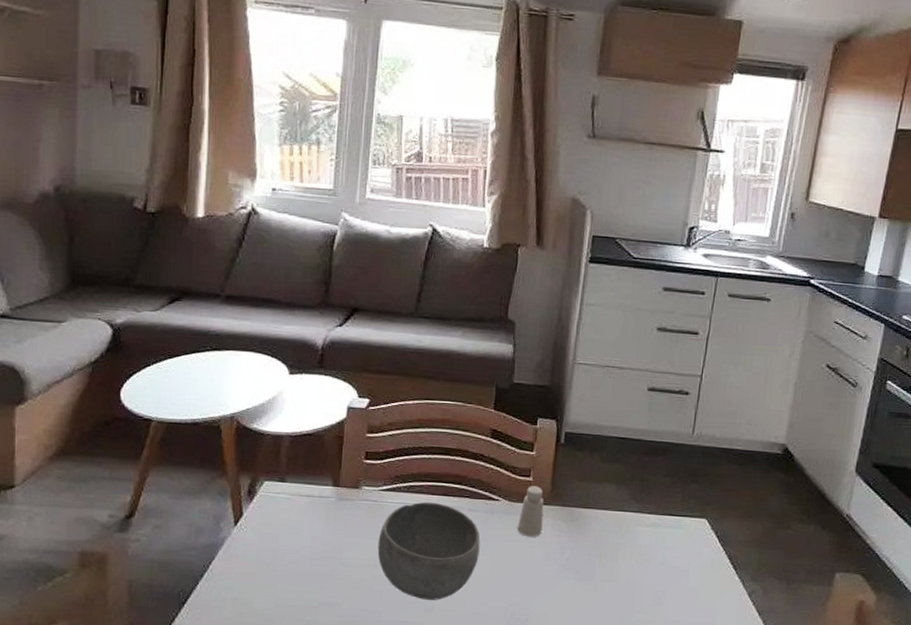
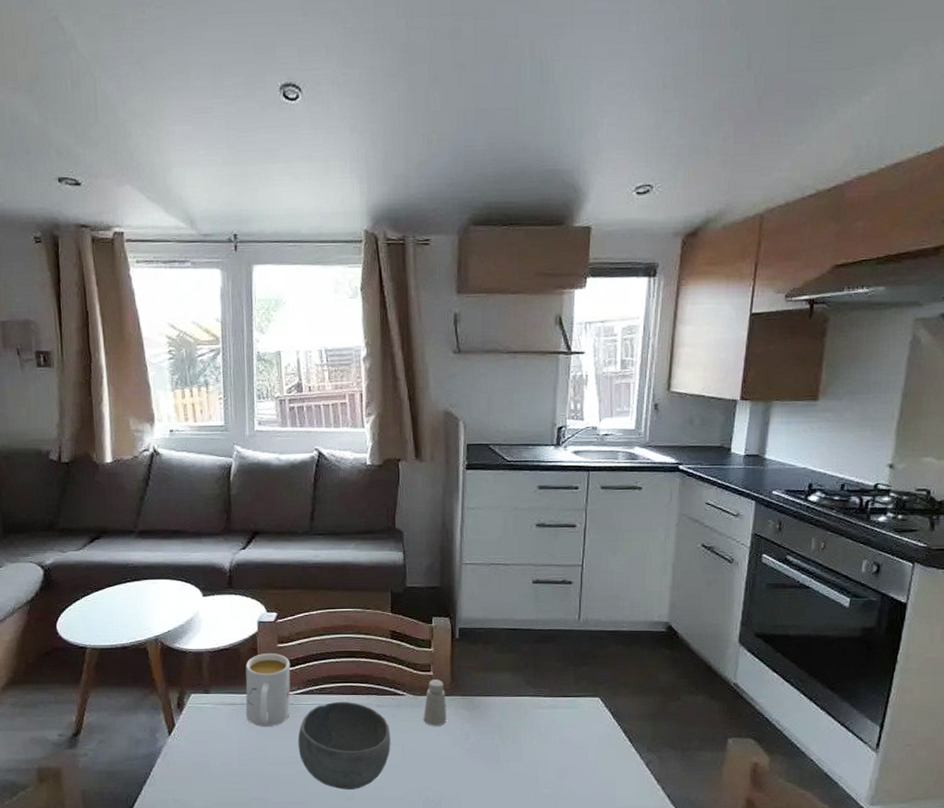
mug: none [323,442,379,524] -> present [245,653,291,726]

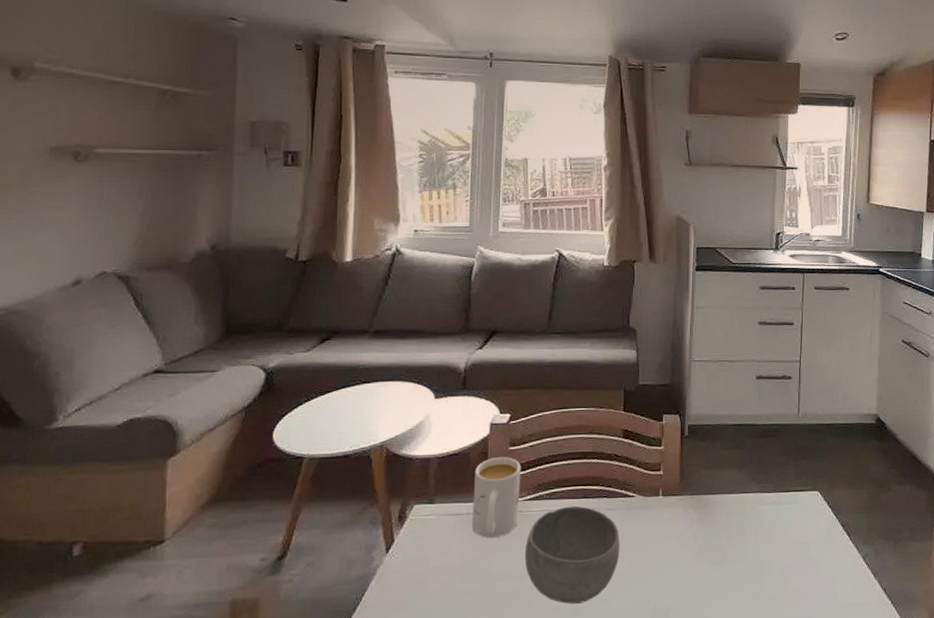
saltshaker: present [423,680,446,726] -> none [653,479,675,529]

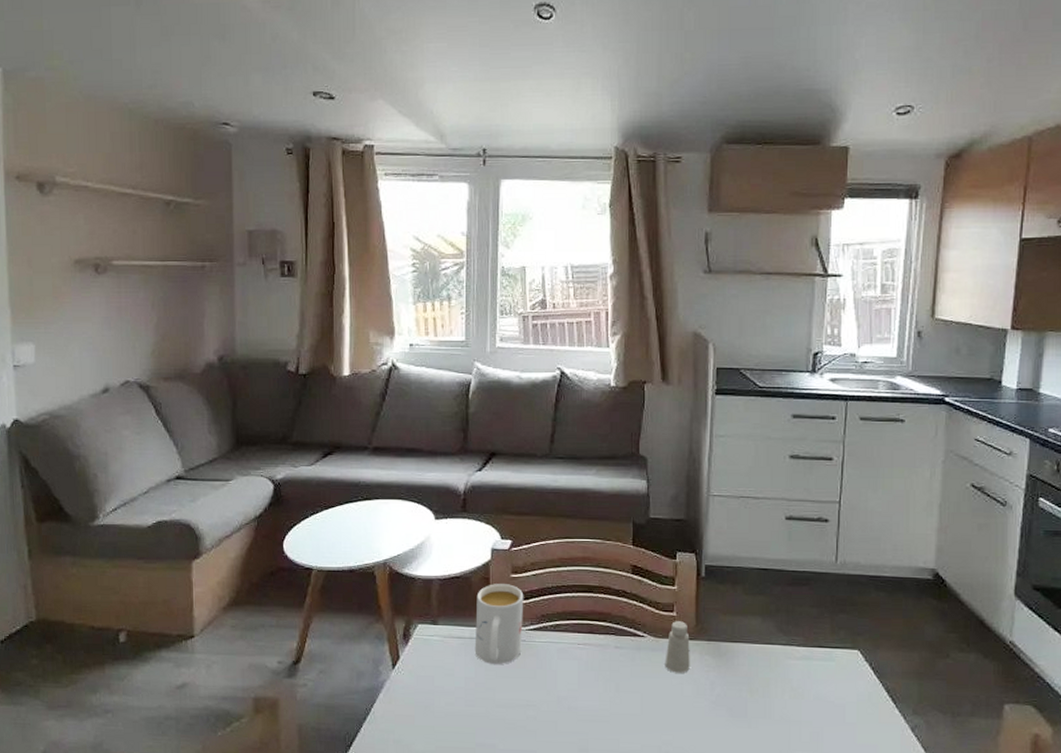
bowl: present [524,505,620,604] -> none [529,640,629,740]
saltshaker: none [653,479,675,529] -> present [665,621,690,673]

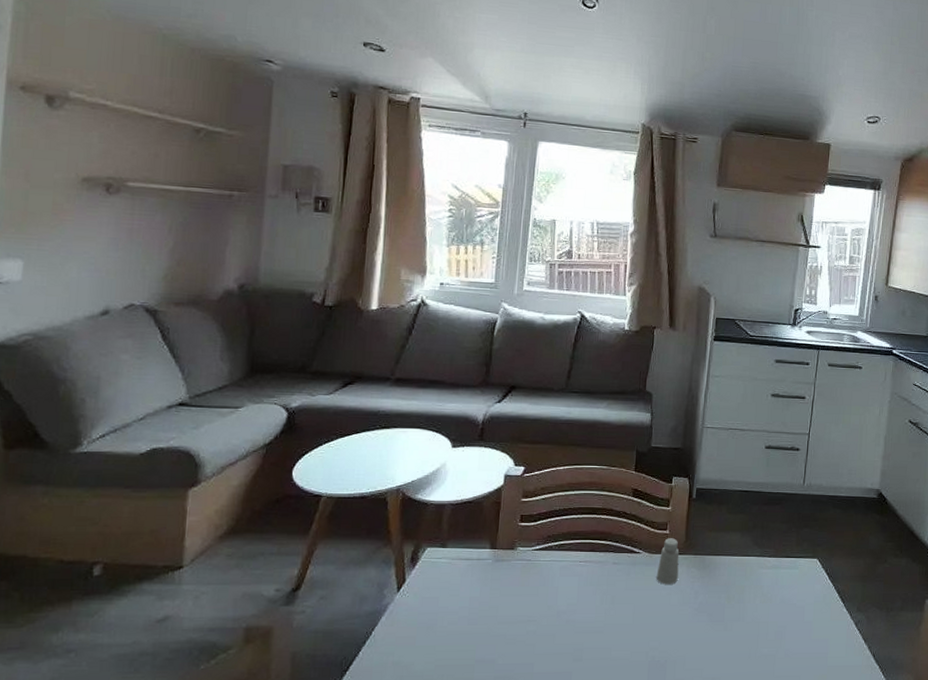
mug: present [474,584,524,664] -> none [481,507,533,583]

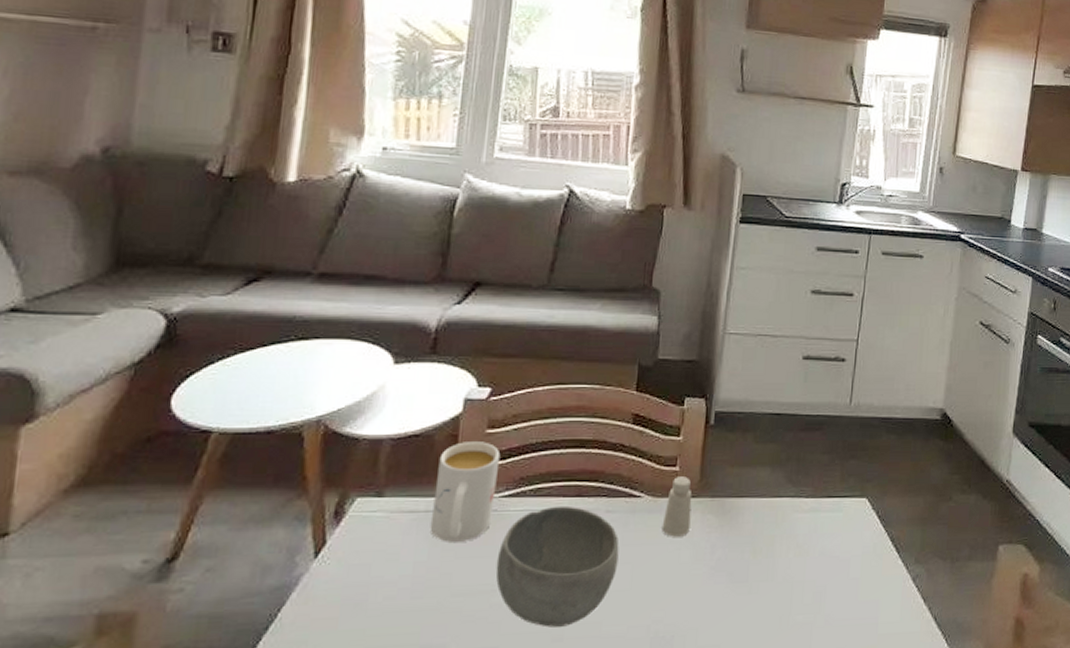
mug: none [481,507,533,583] -> present [430,441,501,542]
bowl: none [530,558,624,650] -> present [495,505,619,627]

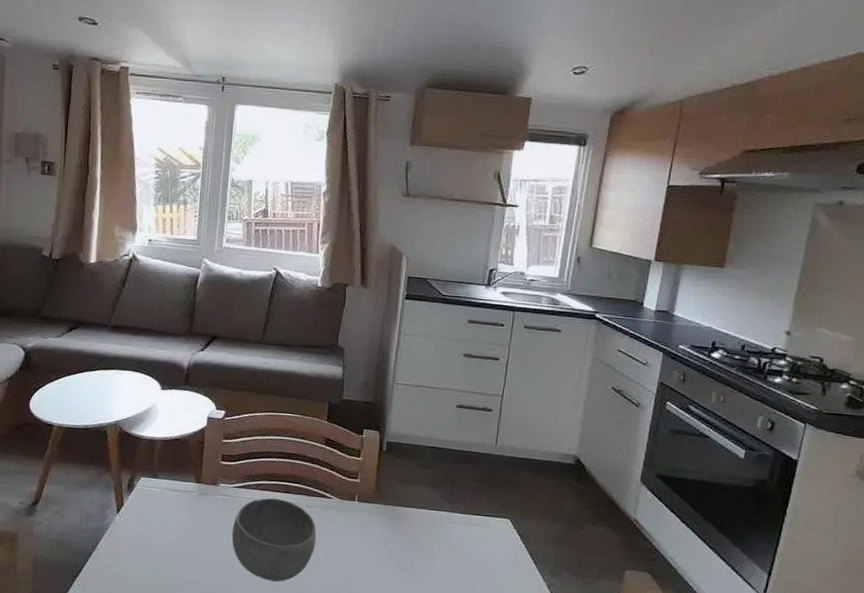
mug: present [430,441,501,542] -> none [188,447,233,515]
saltshaker: present [661,477,692,537] -> none [347,487,370,530]

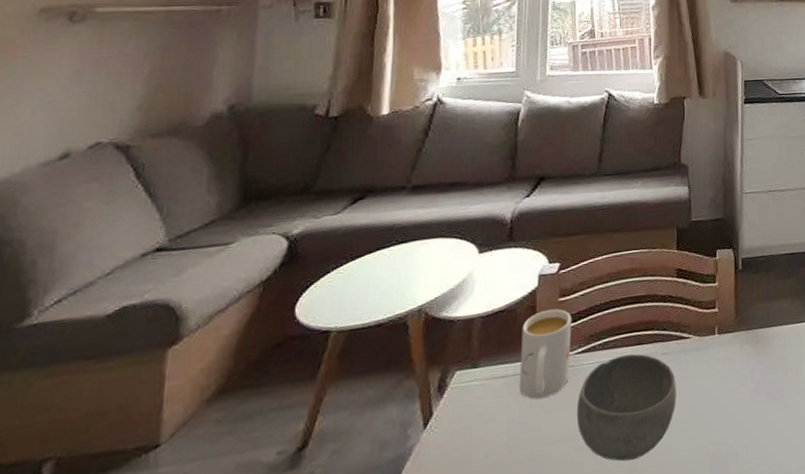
mug: none [188,447,233,515] -> present [519,309,572,399]

